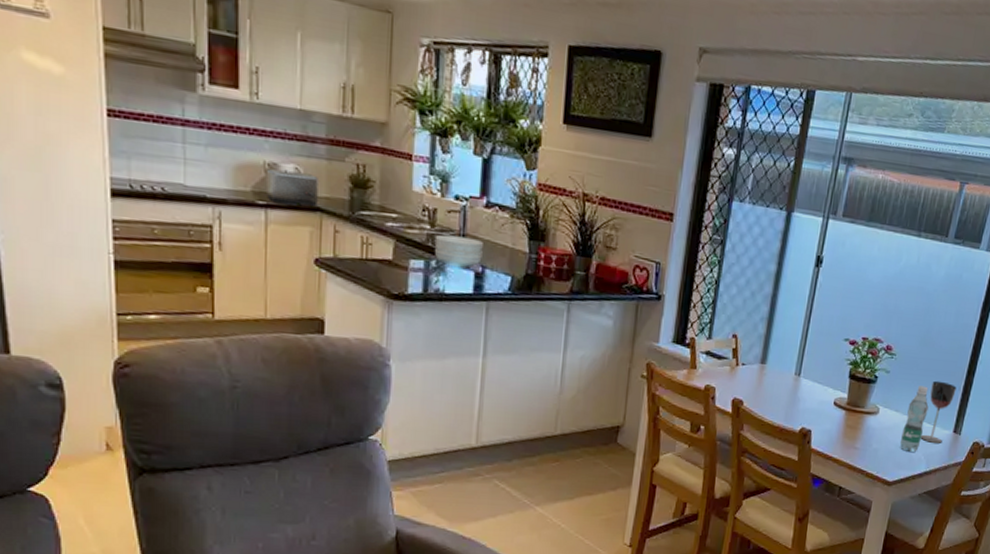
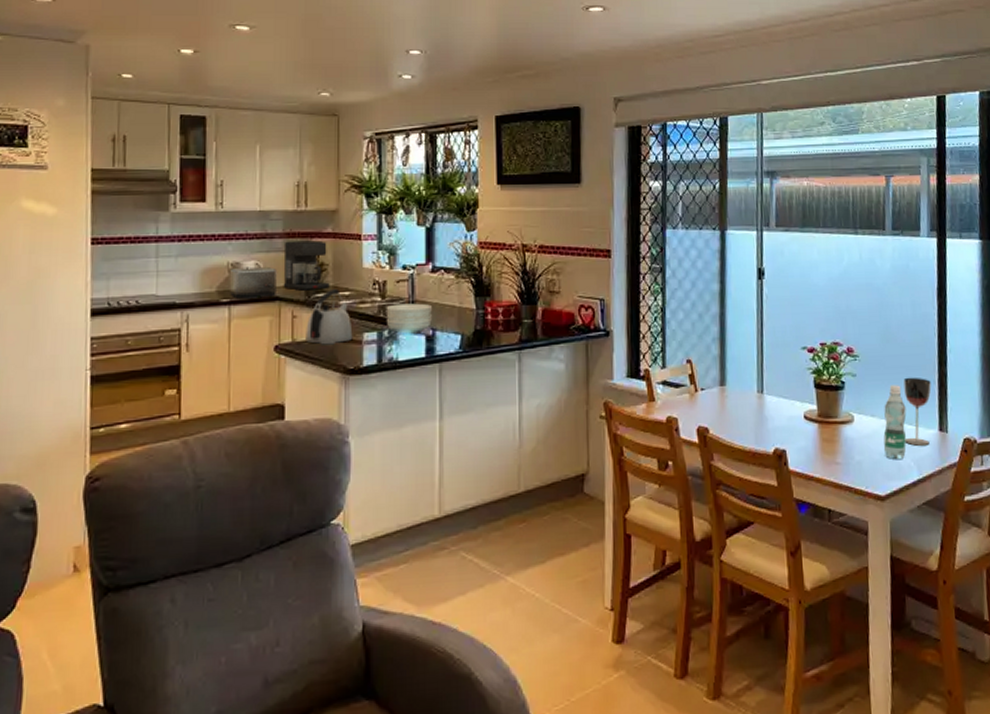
coffee maker: none [325,148,376,207] -> present [283,240,330,291]
kettle: none [348,208,399,267] -> present [306,288,353,345]

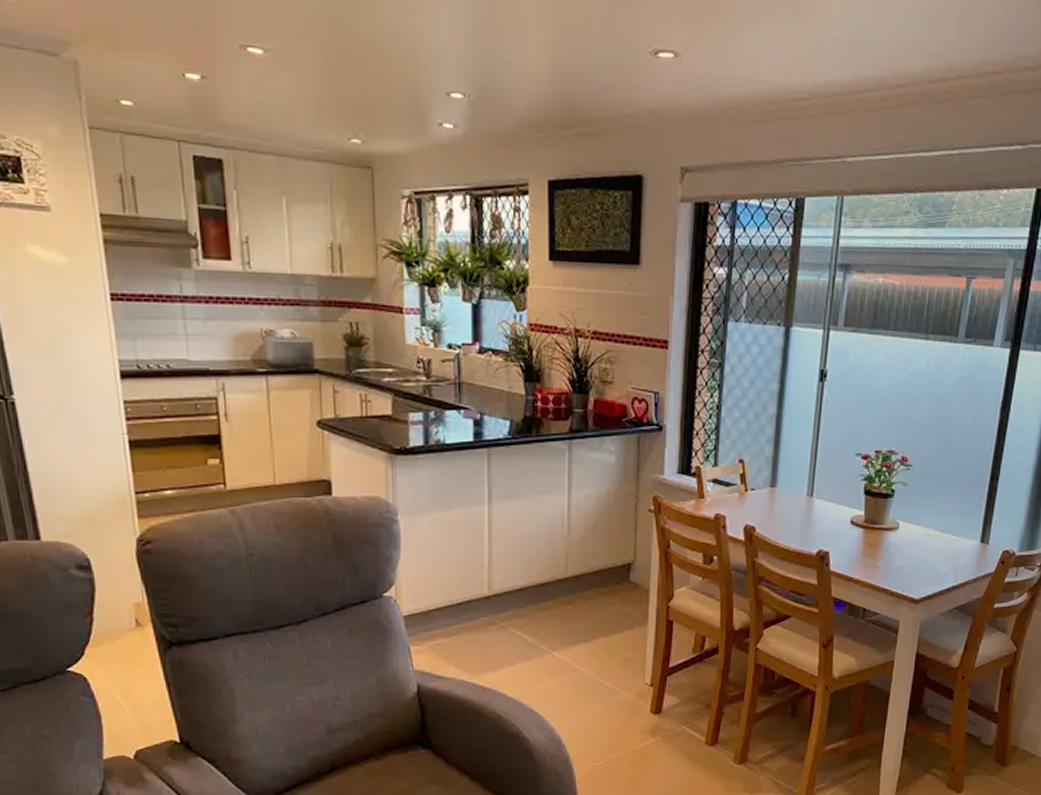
coffee maker: present [283,240,330,291] -> none [321,310,372,365]
kettle: present [306,288,353,345] -> none [348,364,398,423]
bowl: present [386,303,432,334] -> none [431,385,480,417]
bottle: present [883,385,907,460] -> none [924,496,952,567]
wineglass: present [903,377,931,446] -> none [945,489,980,555]

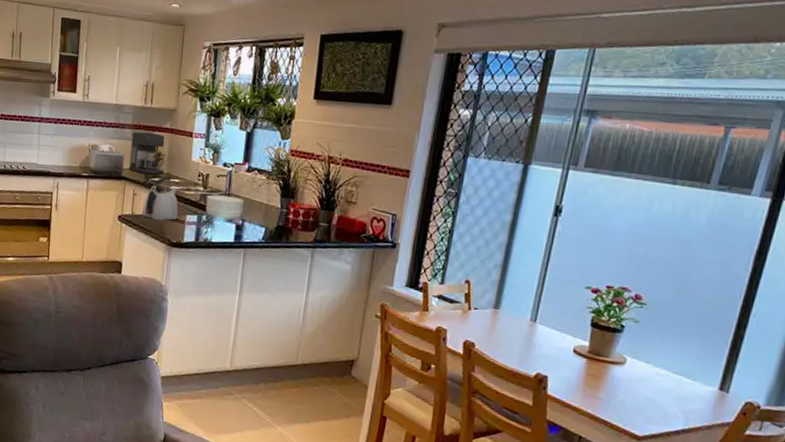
coffee maker: none [321,310,372,365] -> present [128,132,165,175]
kettle: none [348,364,398,423] -> present [142,175,179,221]
bowl: none [431,385,480,417] -> present [205,194,244,222]

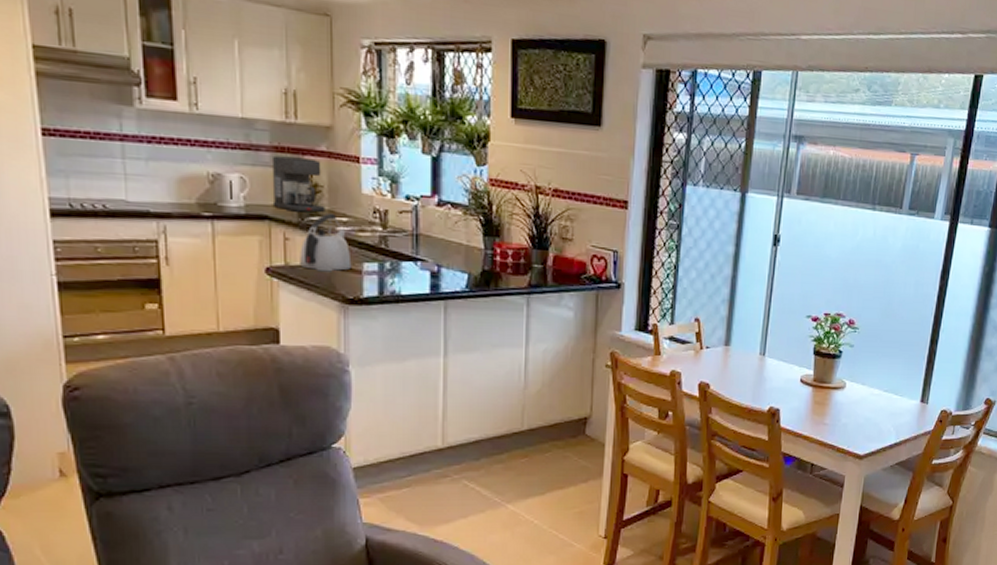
toaster: present [89,149,125,176] -> none [210,180,265,215]
bowl: present [205,194,244,222] -> none [387,236,437,269]

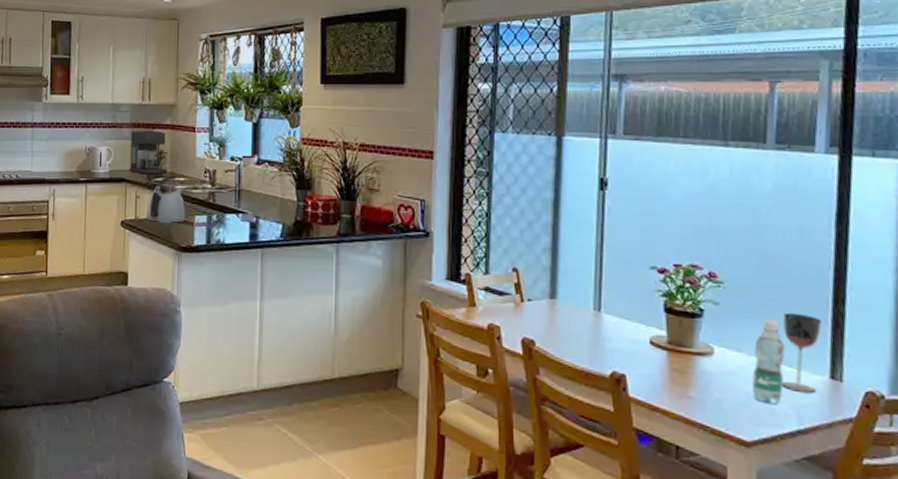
bottle: none [868,358,895,425] -> present [751,319,785,405]
wineglass: none [888,351,921,414] -> present [781,312,822,393]

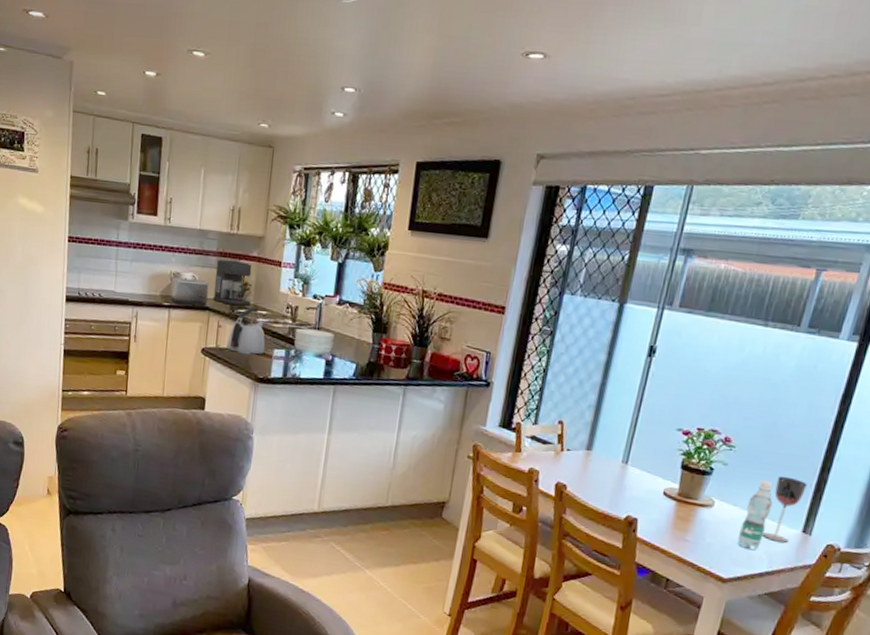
toaster: none [86,152,124,179] -> present [171,277,209,306]
bowl: none [215,191,256,220] -> present [294,328,334,357]

